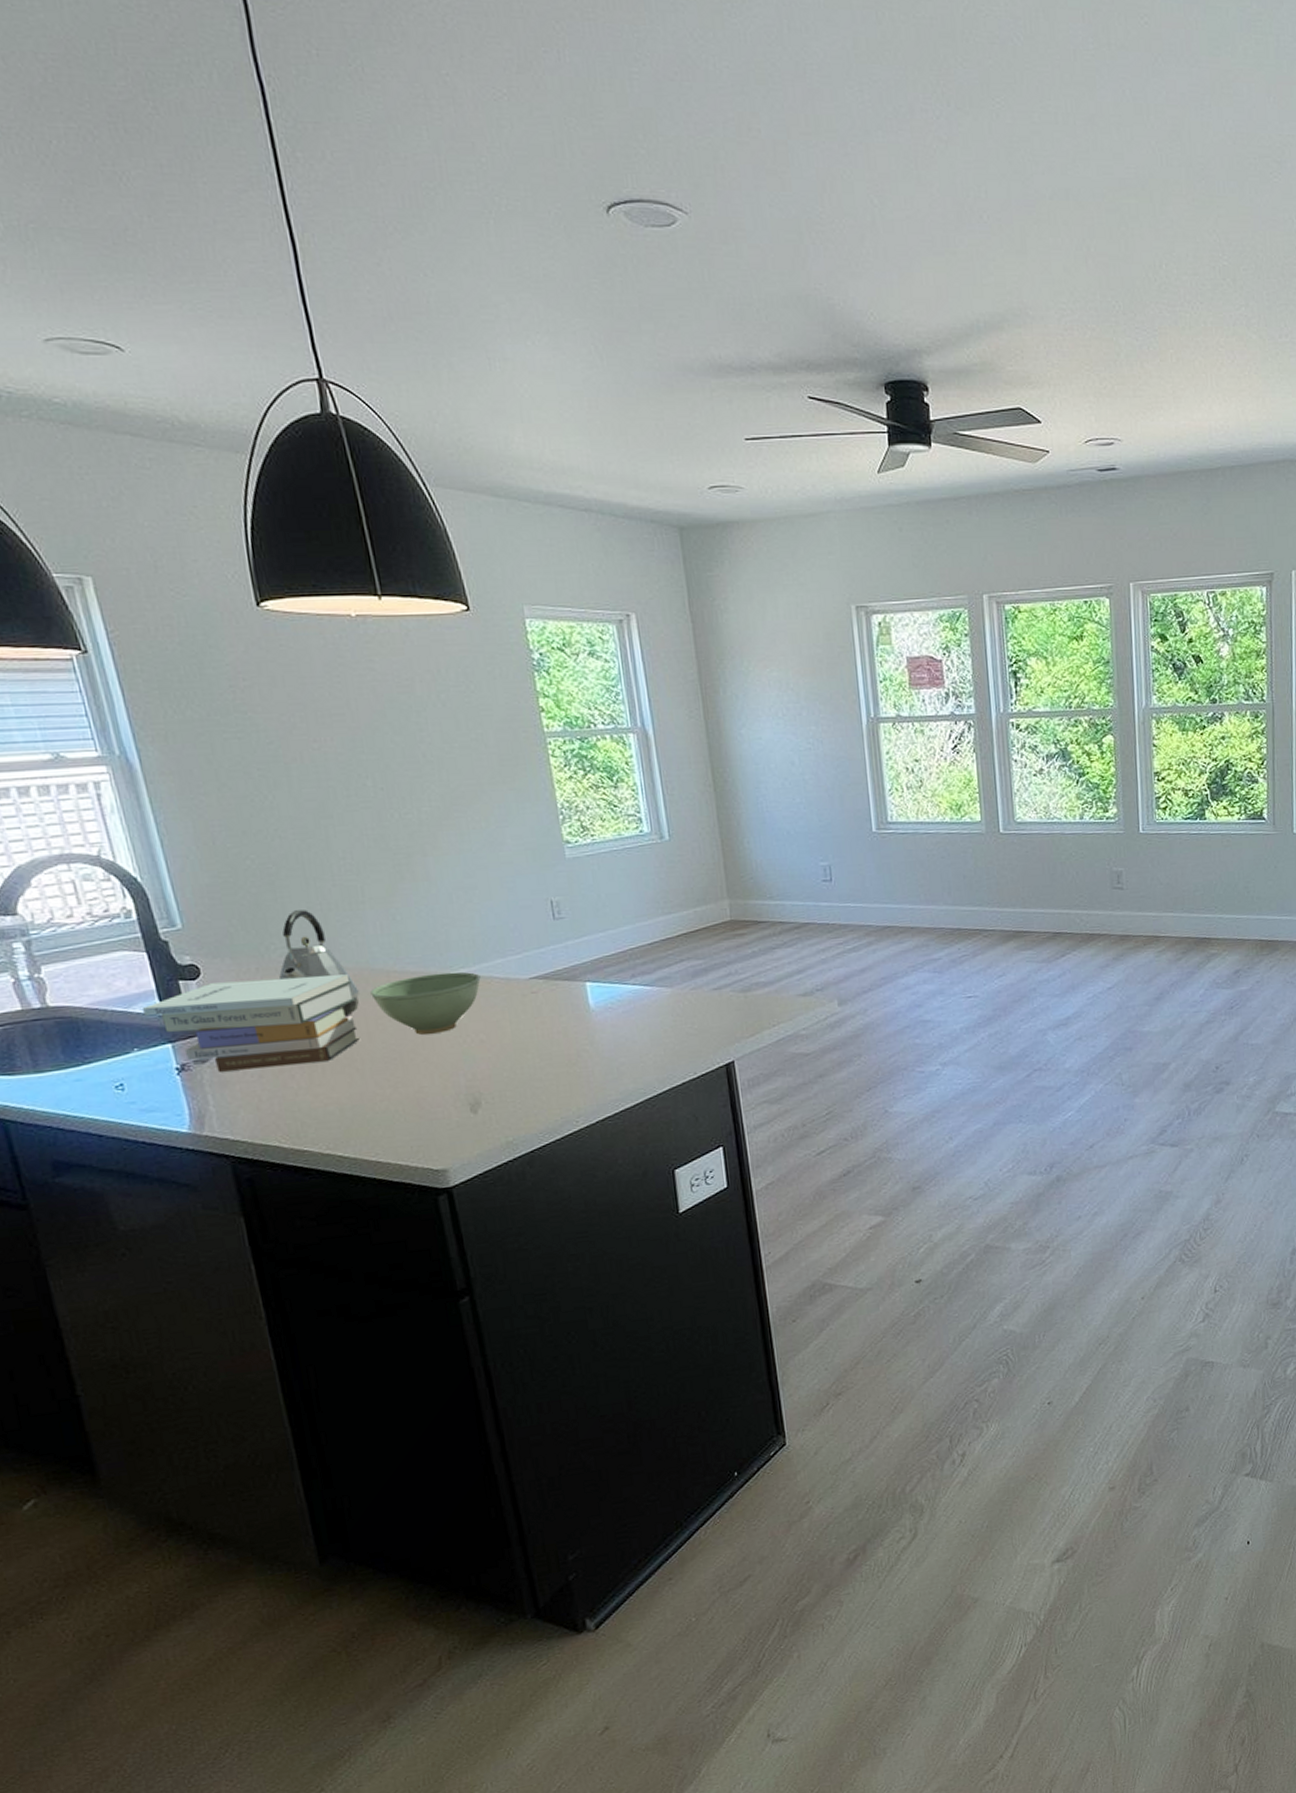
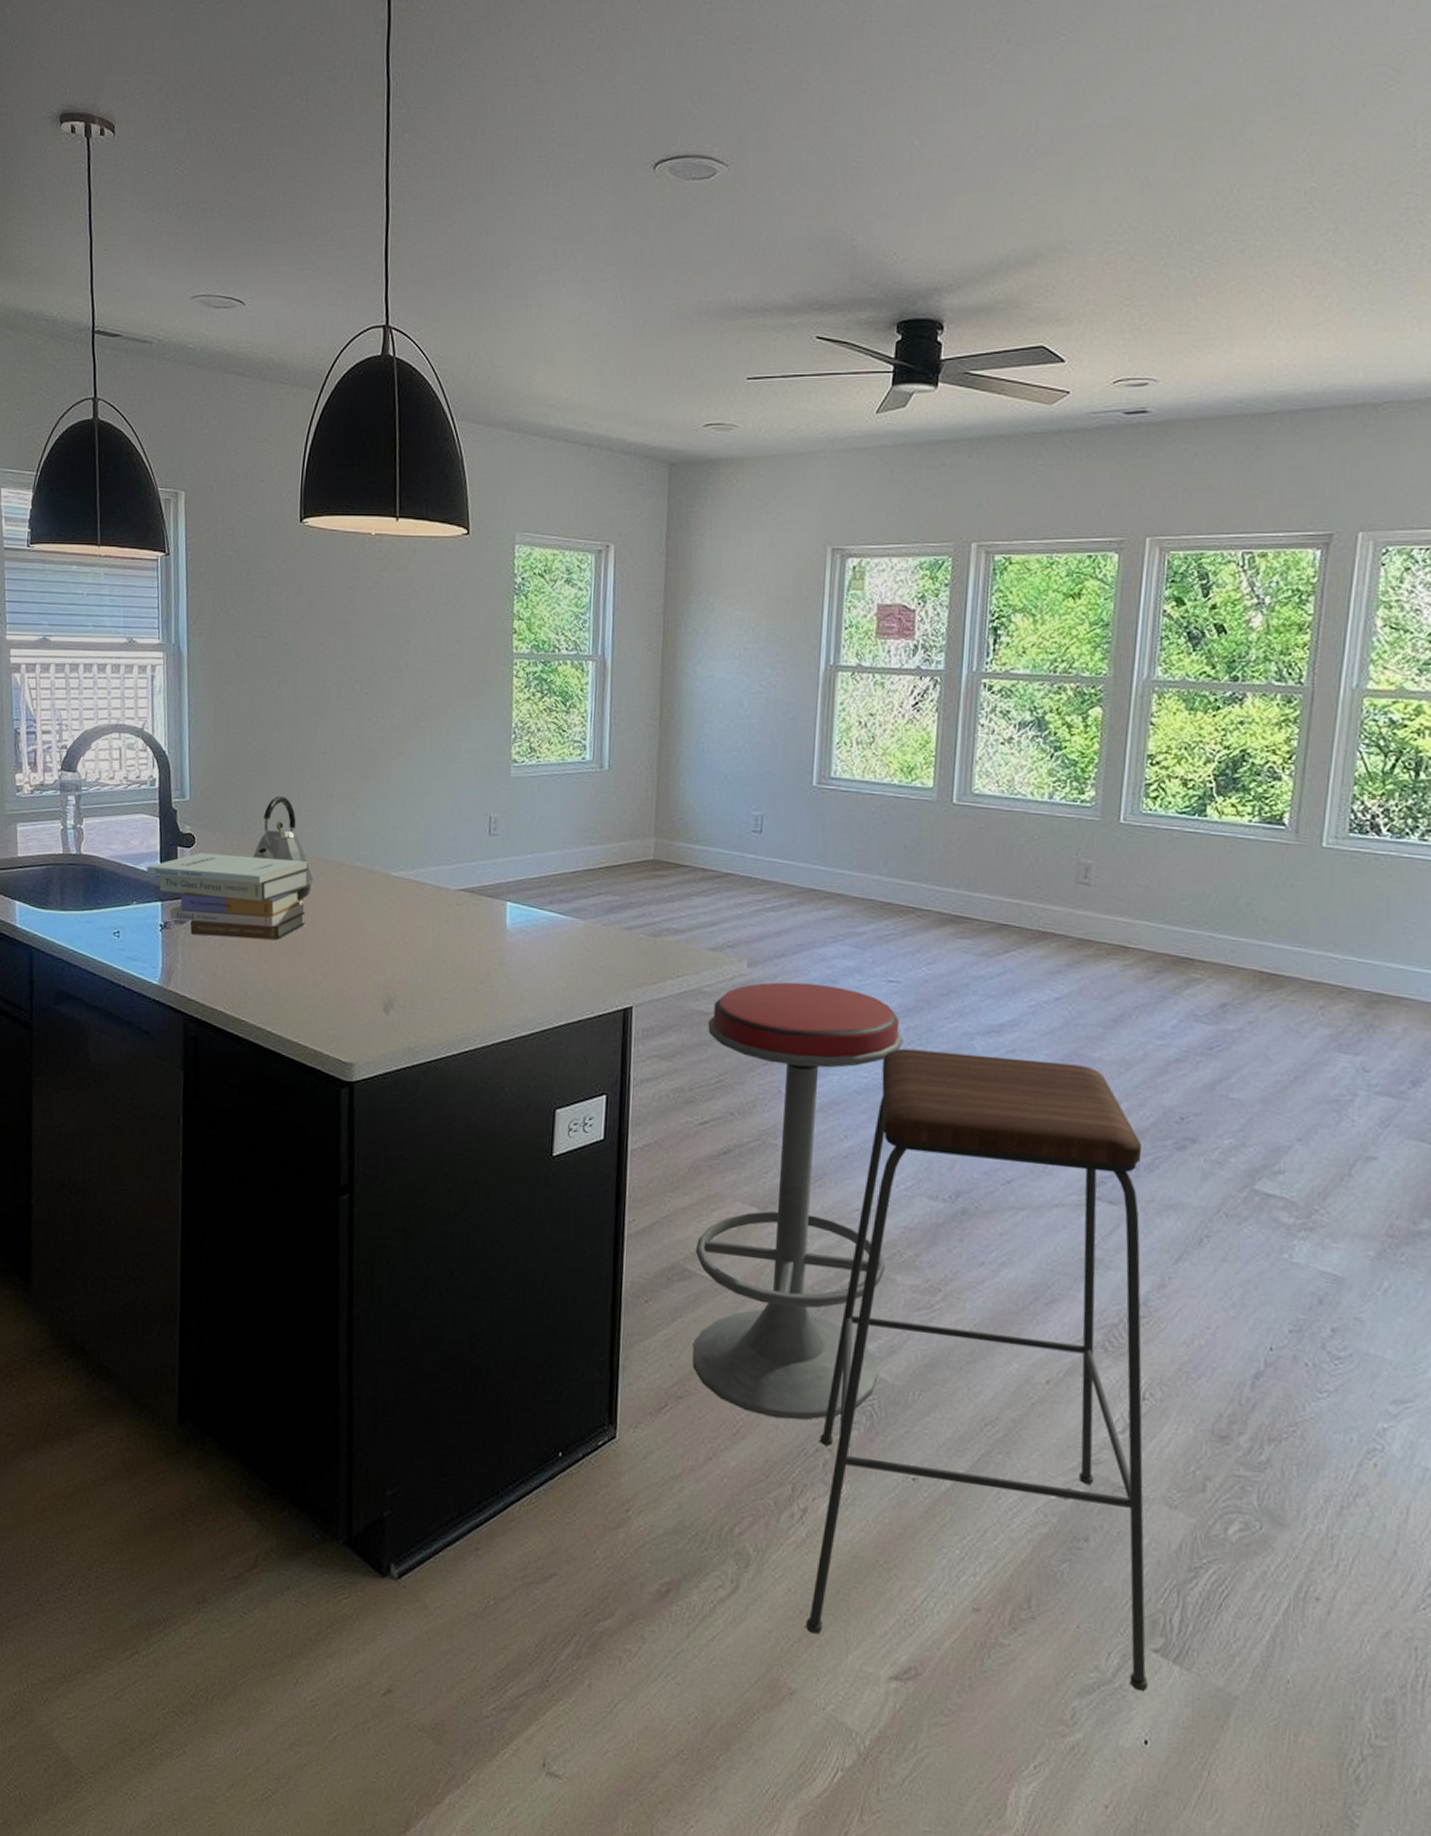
bowl: present [370,972,481,1035] -> none [322,872,416,930]
bar stool: none [810,1009,1008,1389] -> present [692,982,903,1420]
bar stool: none [966,1039,1245,1550] -> present [806,1048,1148,1691]

